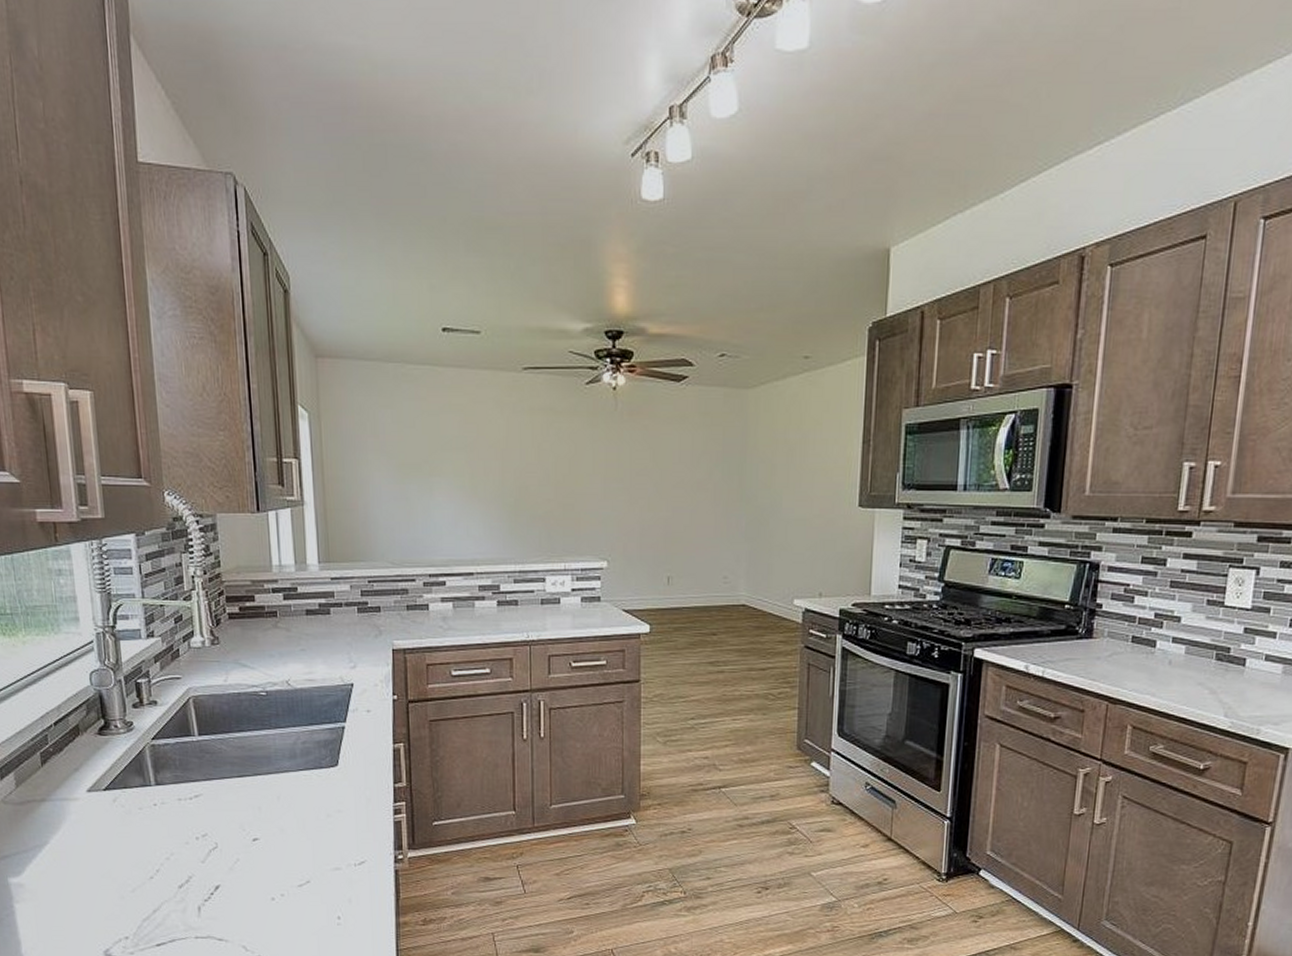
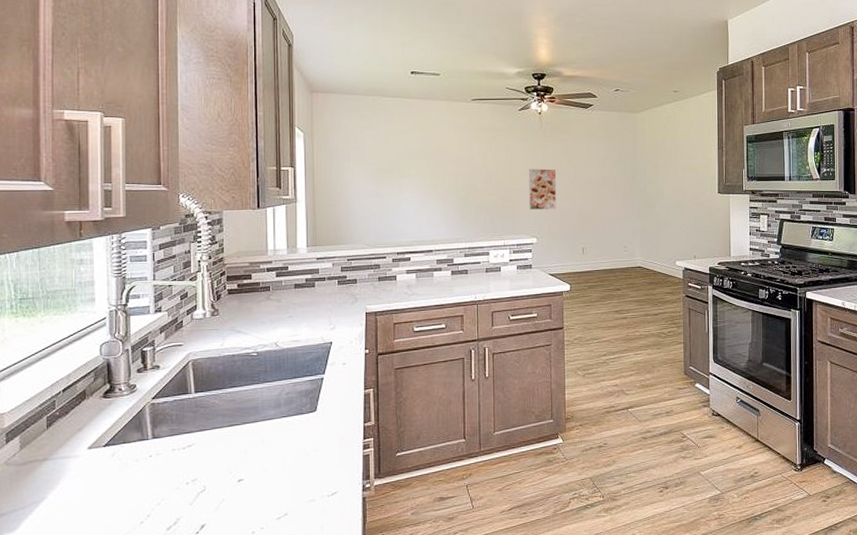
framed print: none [597,466,636,523] -> present [528,169,557,209]

